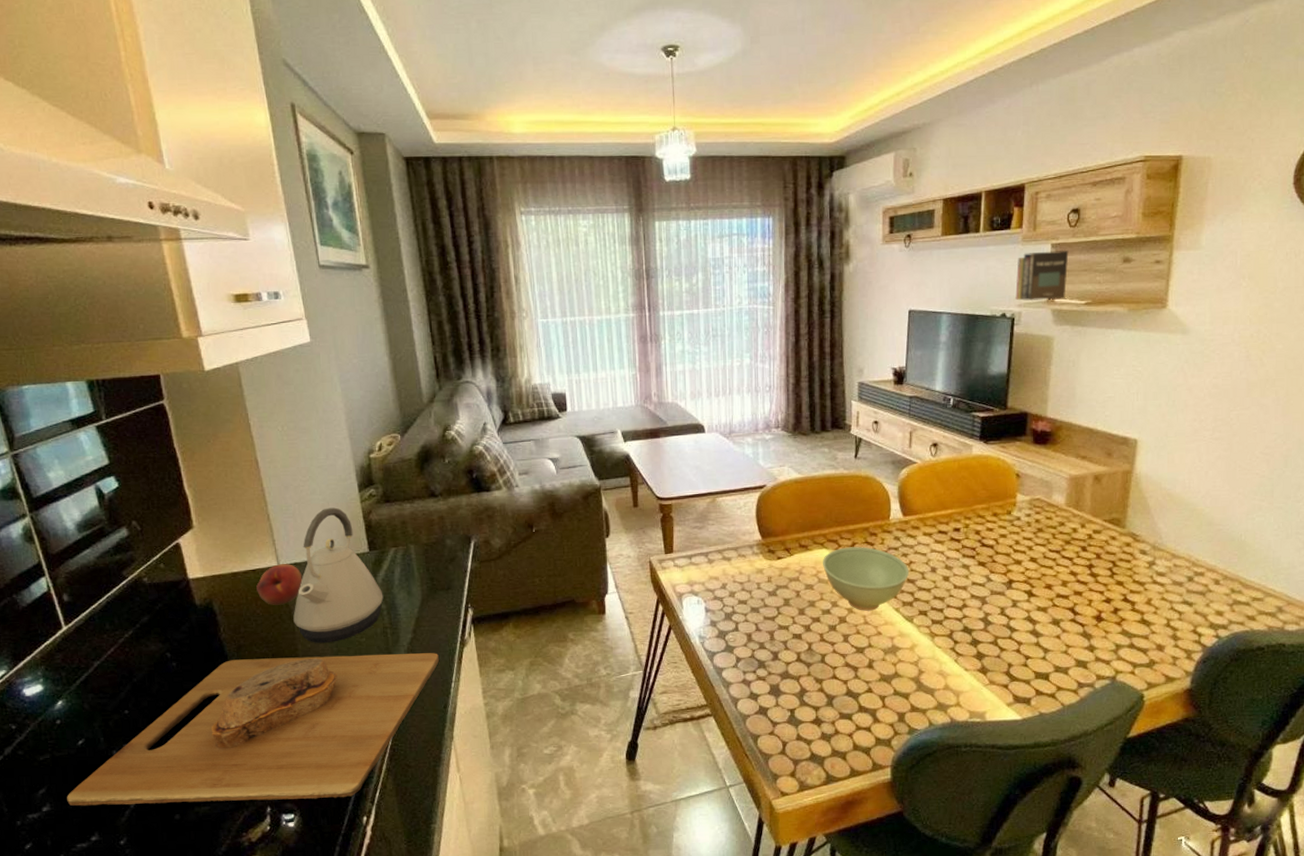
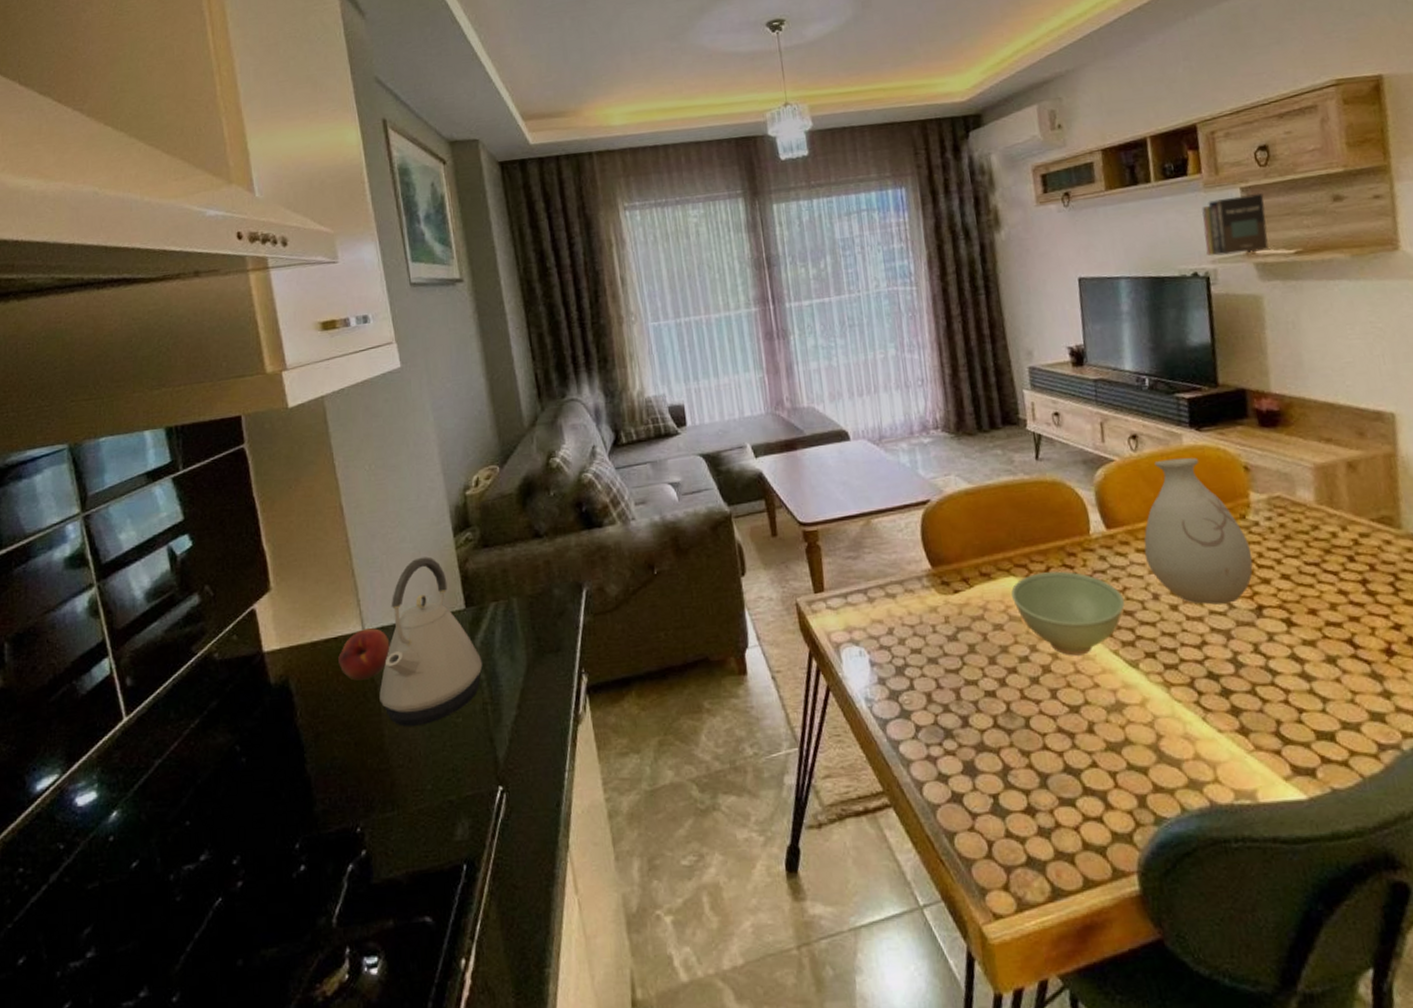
cutting board: present [67,653,439,806] -> none [115,733,549,950]
vase: none [930,464,1011,578] -> present [1144,457,1253,605]

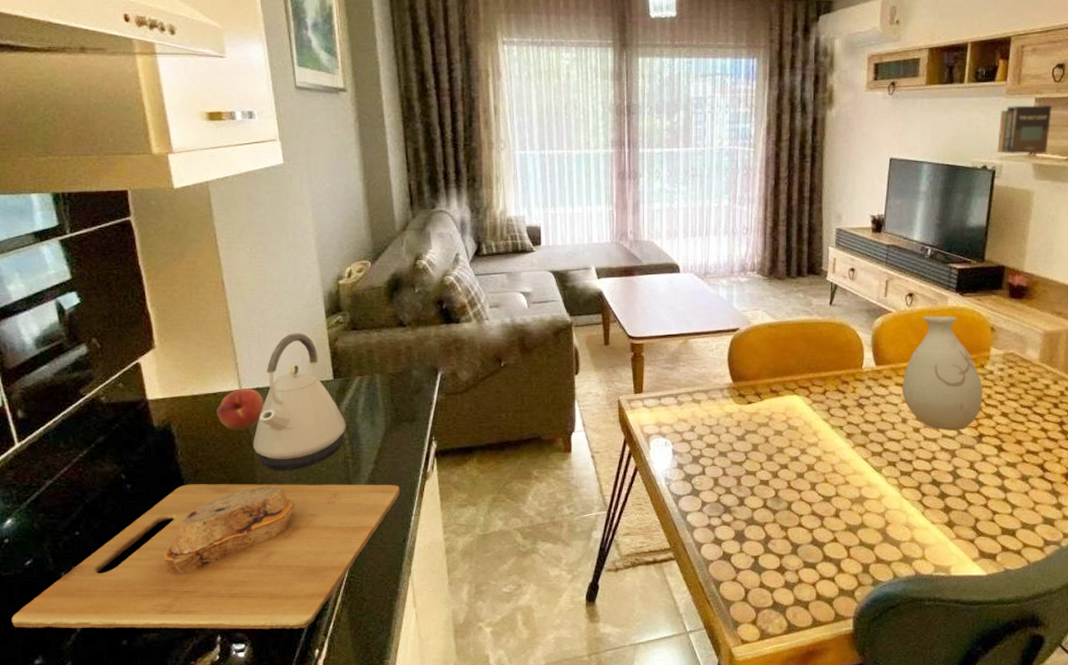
cutting board: none [115,733,549,950] -> present [11,484,400,630]
bowl: present [1011,571,1125,656] -> none [793,394,880,460]

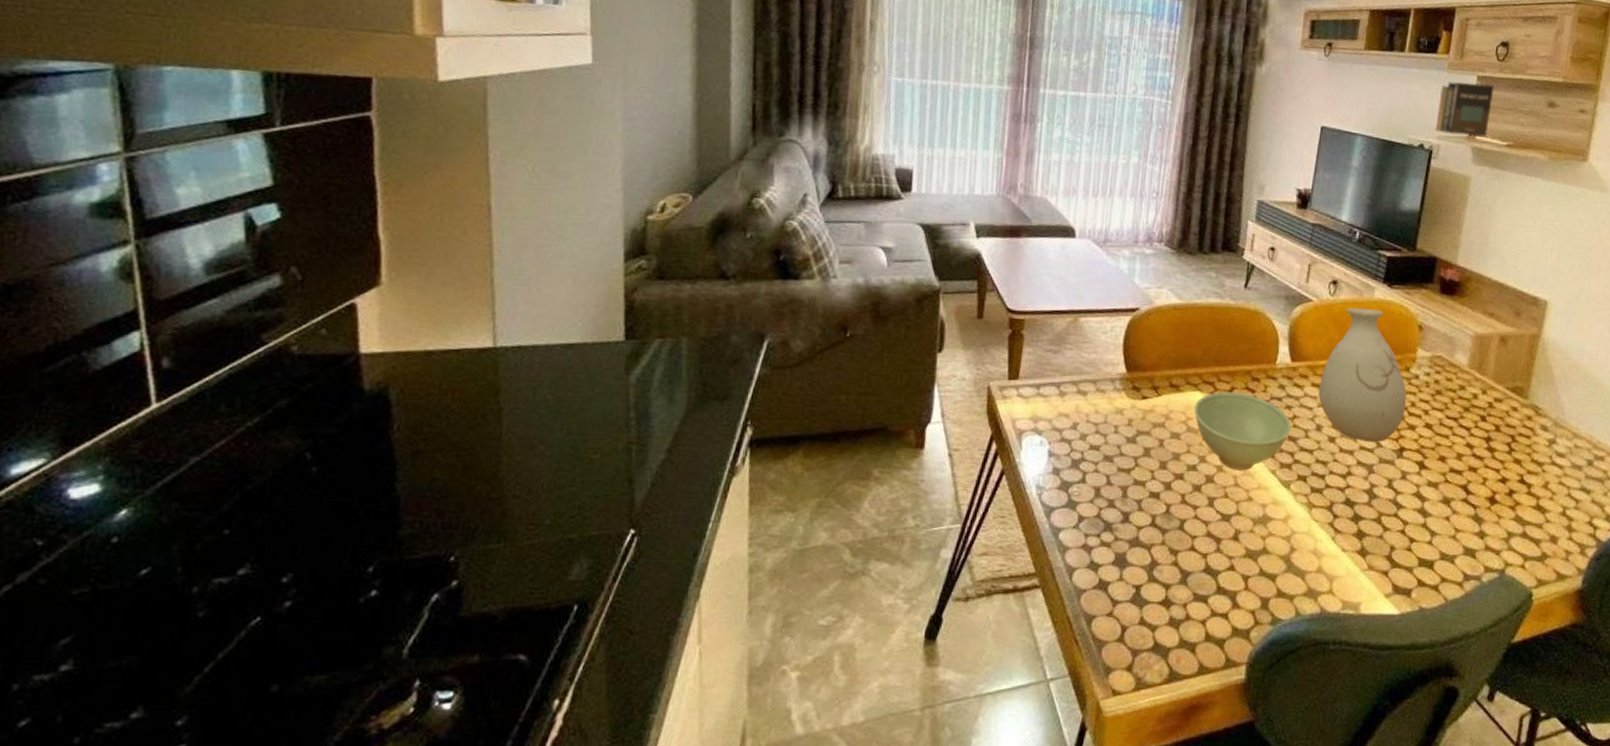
cutting board: present [11,484,400,630] -> none [103,469,697,672]
fruit: present [217,388,264,430] -> none [456,345,526,400]
kettle: present [253,333,346,471] -> none [502,278,635,458]
bowl: none [793,394,880,460] -> present [1194,392,1292,471]

